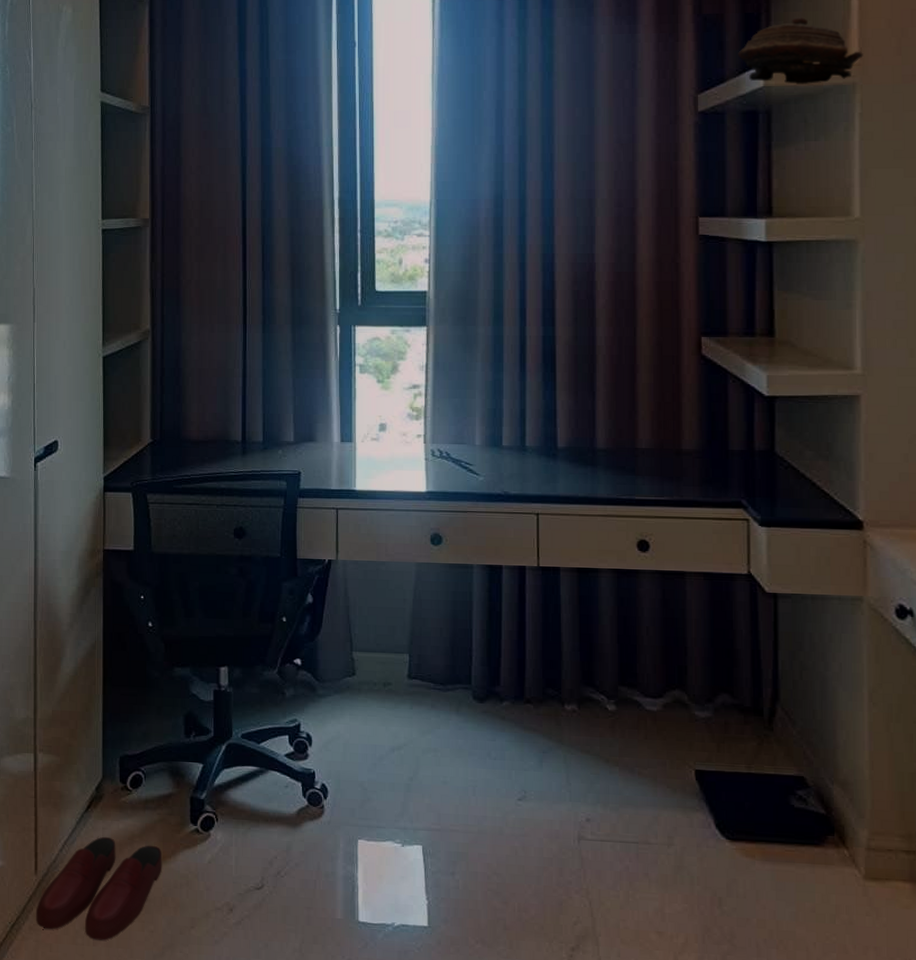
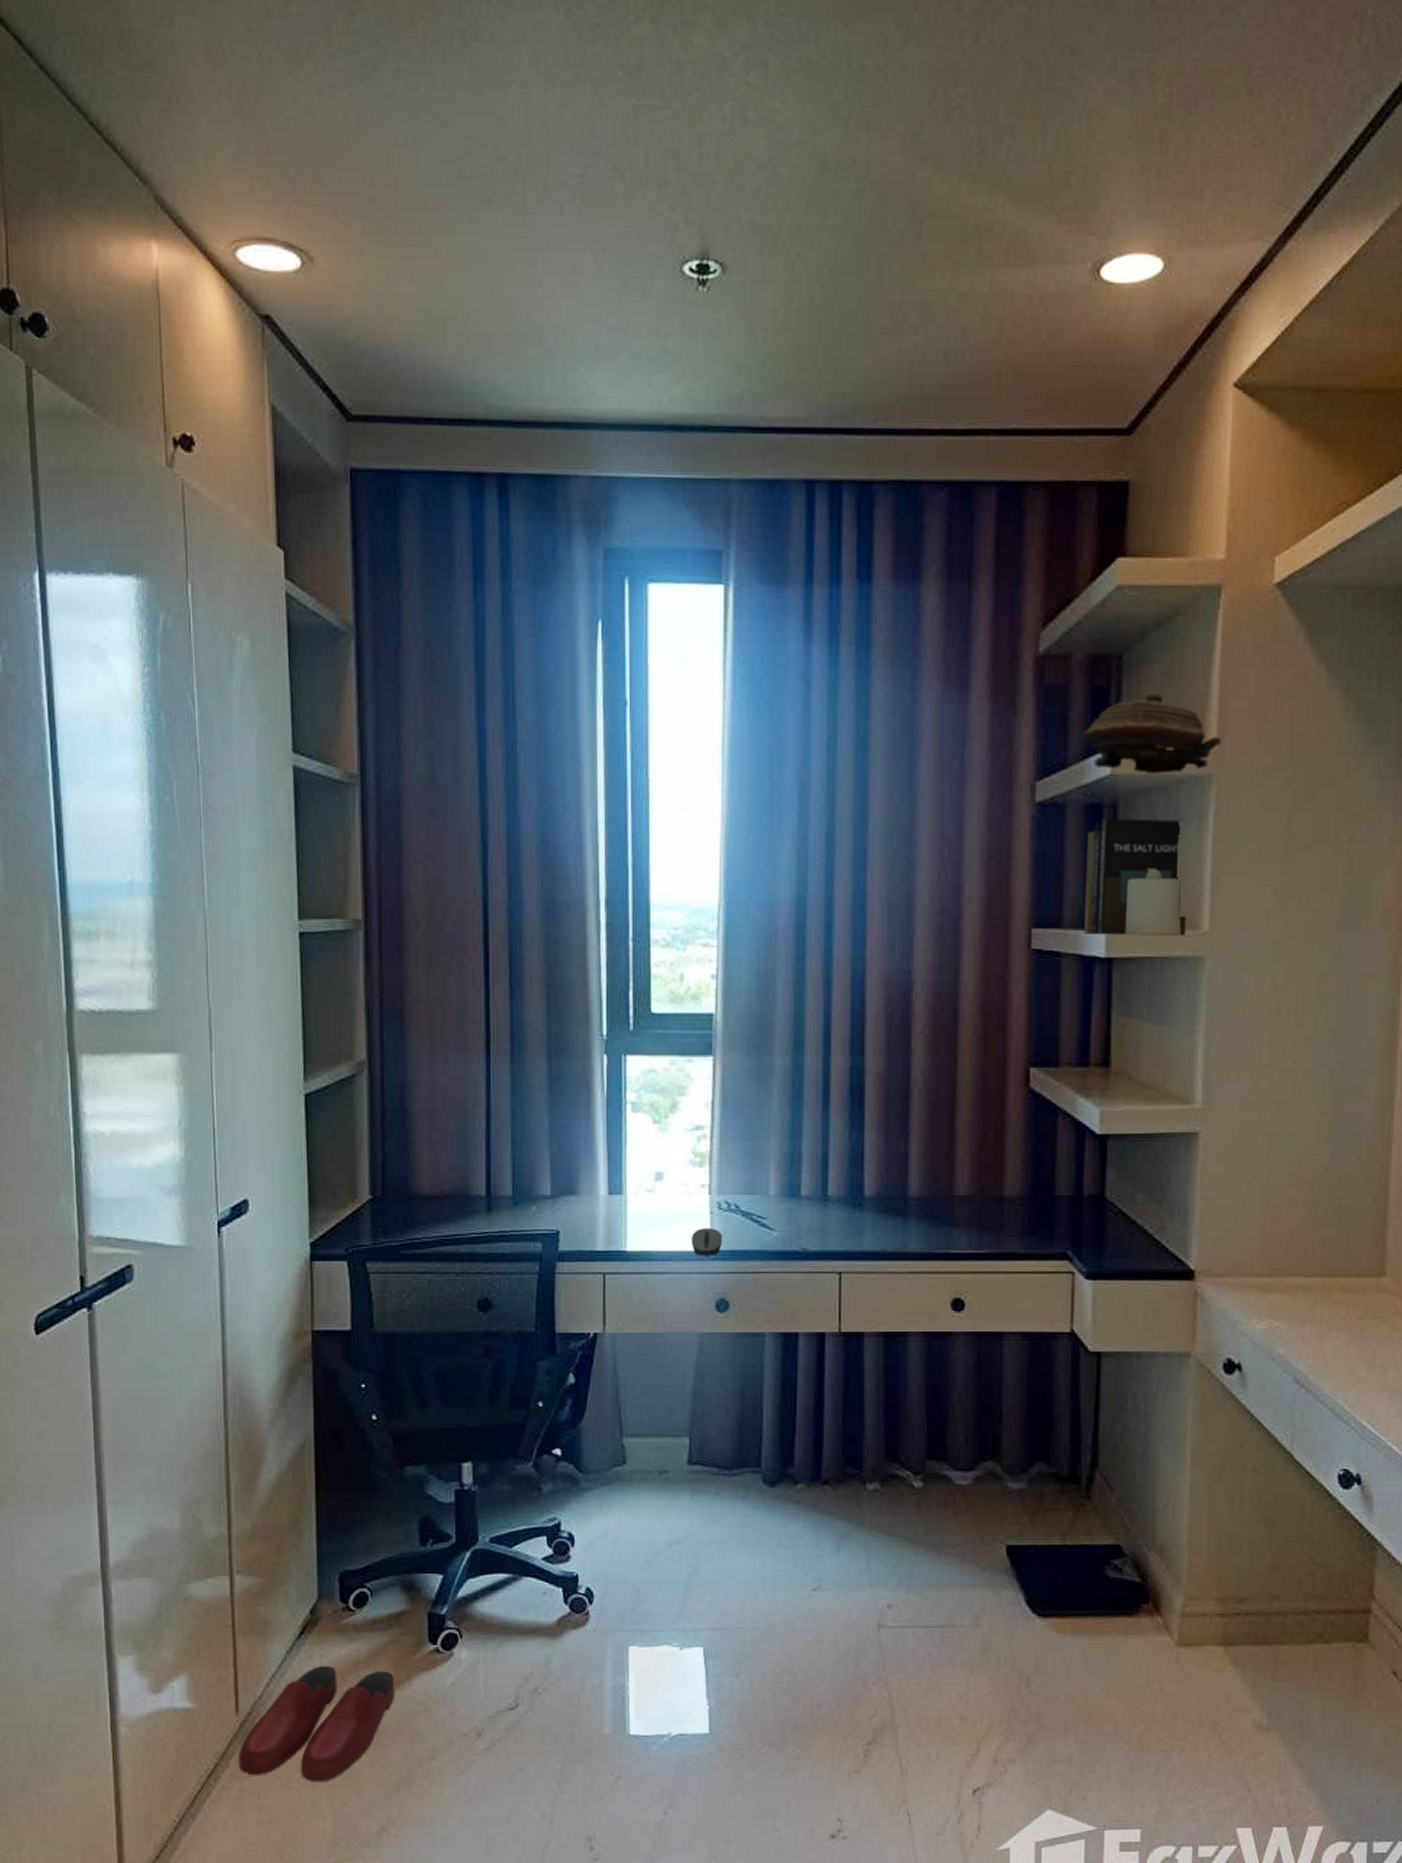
computer mouse: none [409,472,436,496] -> present [690,1228,723,1256]
books: none [744,122,839,222] -> present [1083,819,1186,936]
candle: none [782,165,834,222] -> present [1125,869,1181,936]

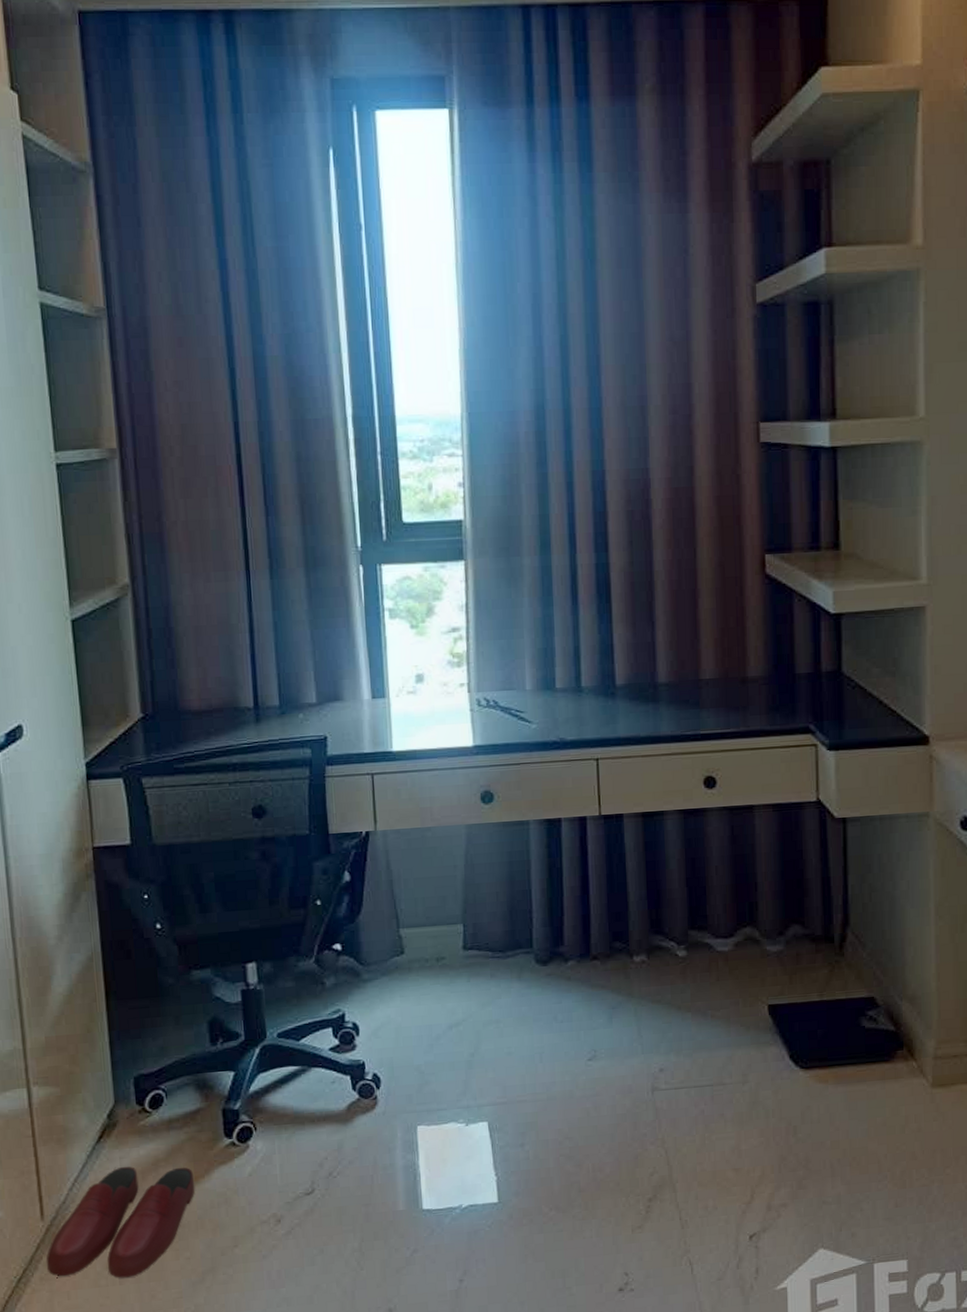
computer mouse: present [690,1228,723,1256] -> none [453,724,484,752]
decorative box: present [1083,693,1222,774] -> none [798,194,927,271]
books: present [1083,819,1186,936] -> none [807,313,904,426]
candle: present [1125,869,1181,936] -> none [846,360,899,424]

